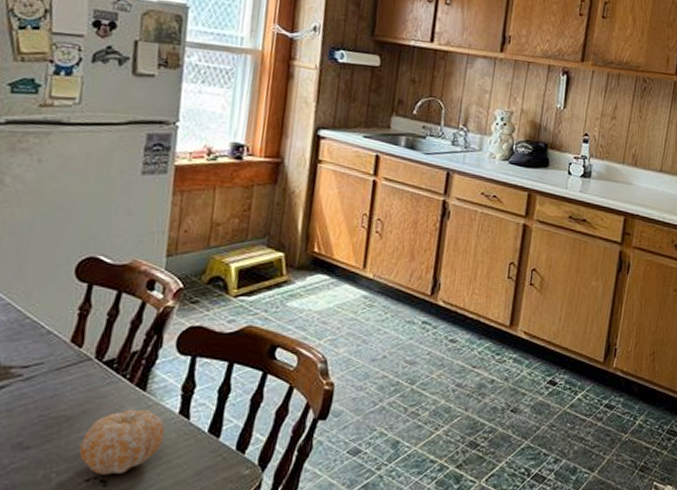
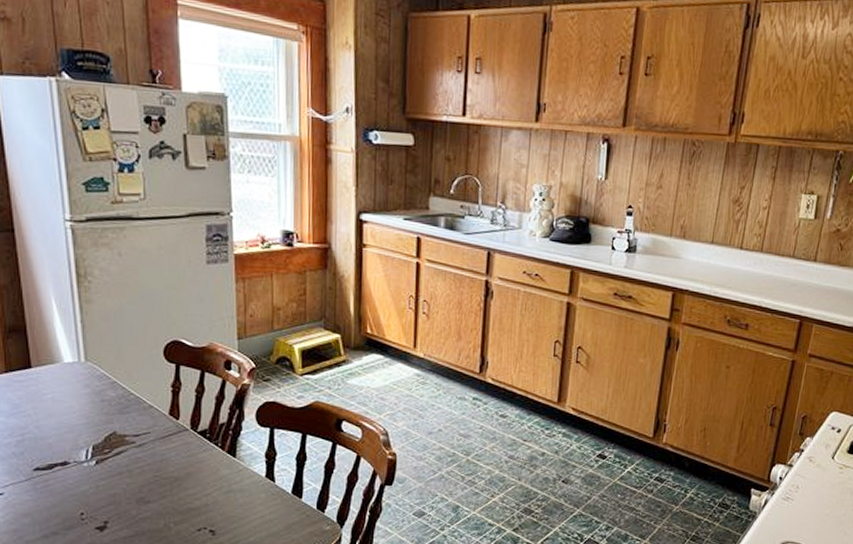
fruit: present [79,409,165,475] -> none [189,472,256,526]

